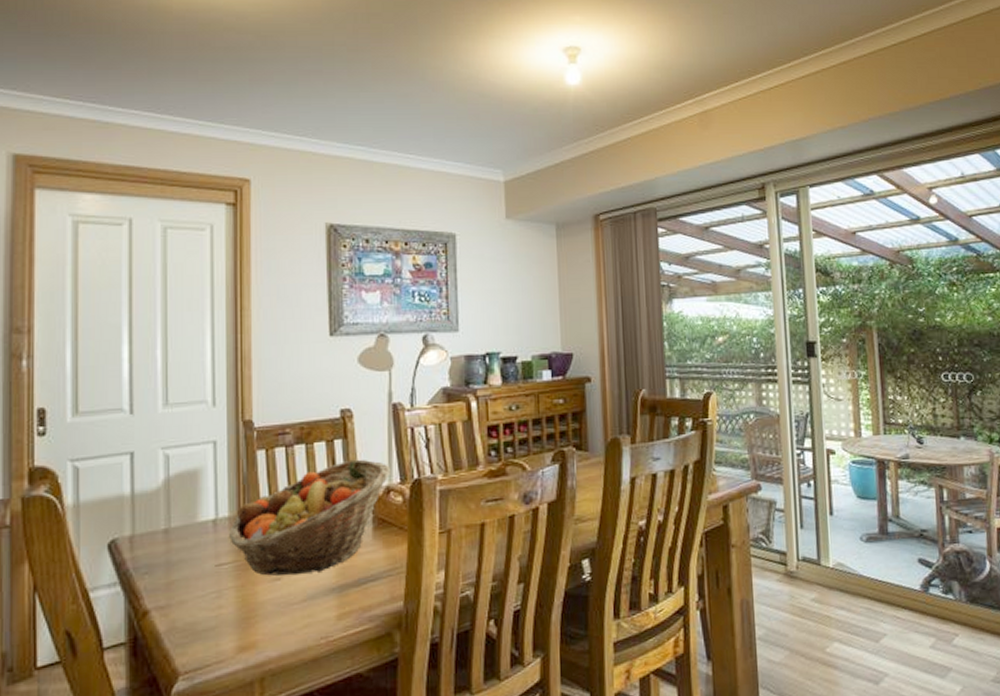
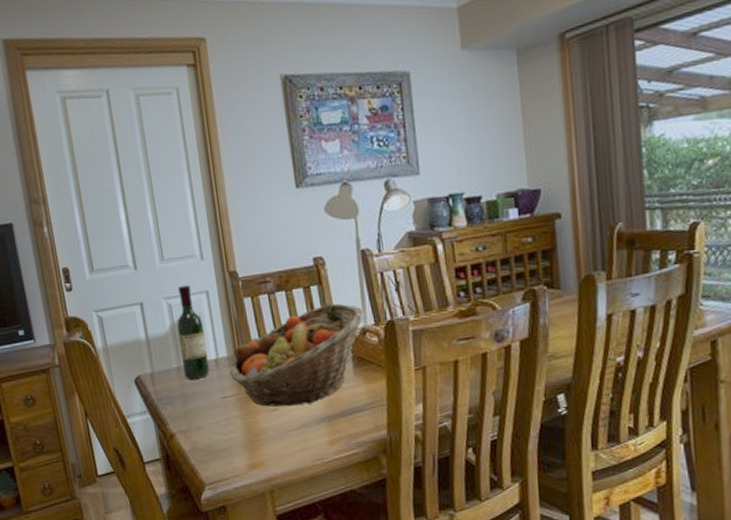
wine bottle: none [171,433,205,543] -> present [177,285,210,379]

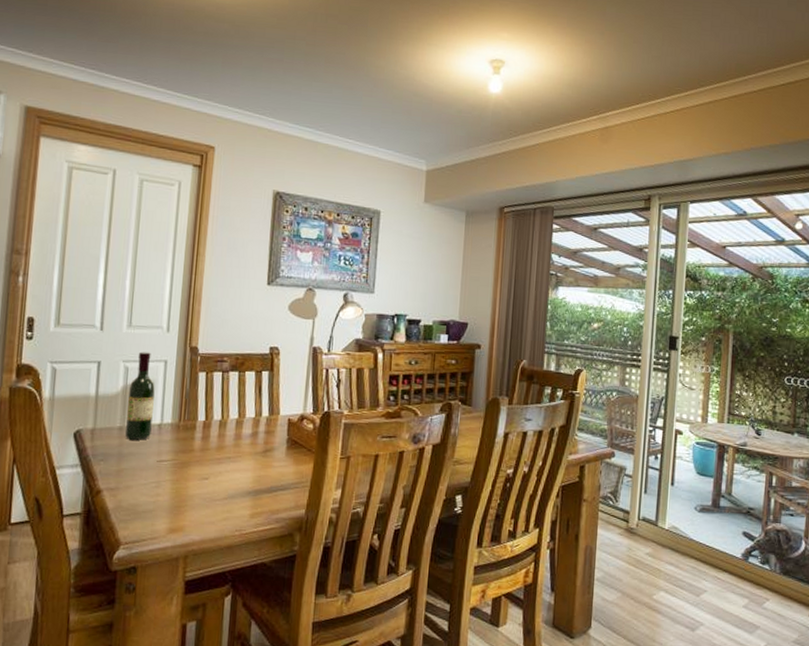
fruit basket: present [229,303,365,407] -> none [170,389,306,478]

